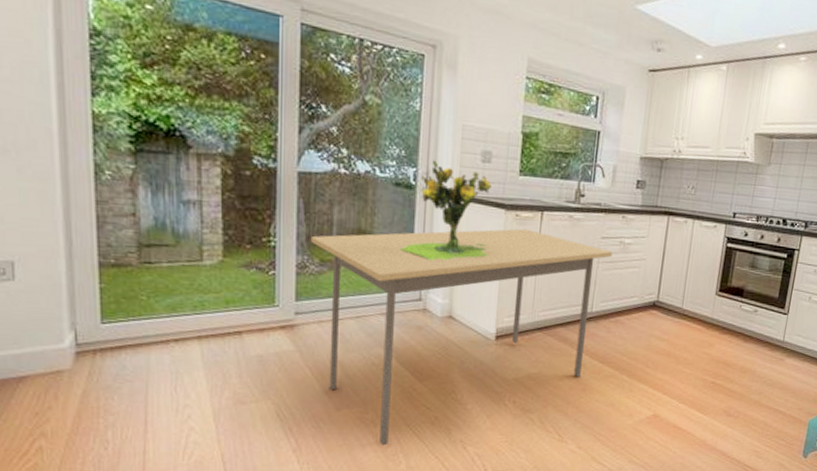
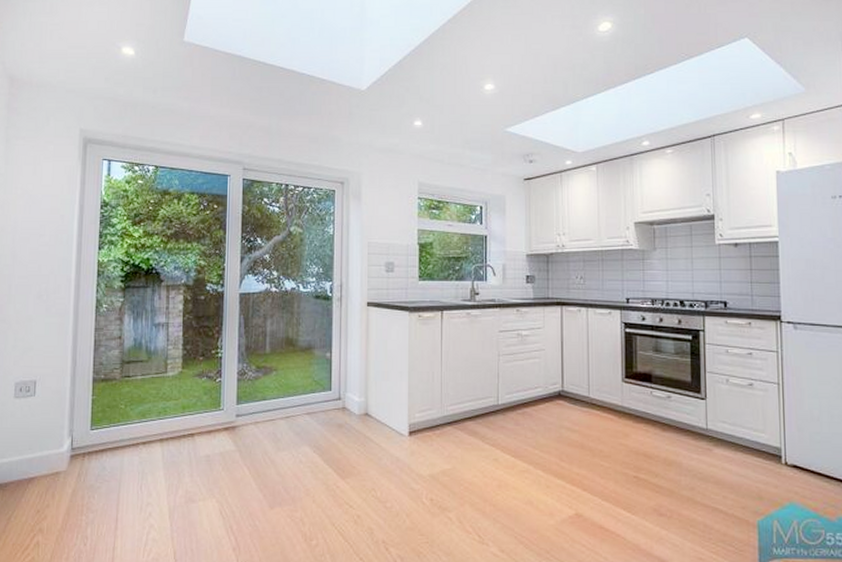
dining table: present [310,228,613,446] -> none [249,328,512,546]
bouquet: present [399,160,492,261] -> none [320,274,396,362]

